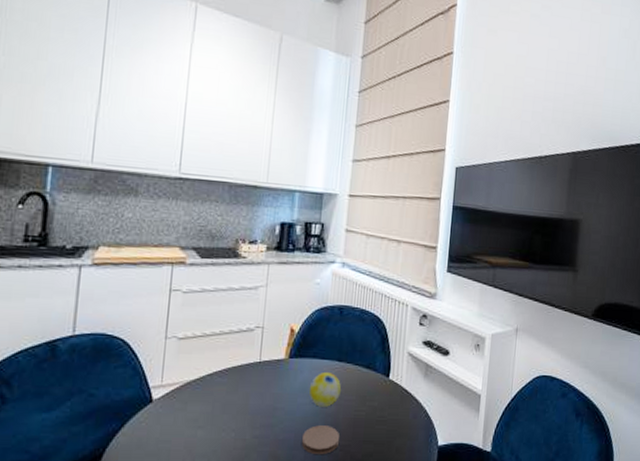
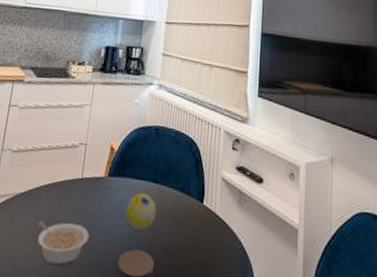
legume: none [214,405,271,447] -> present [37,220,89,267]

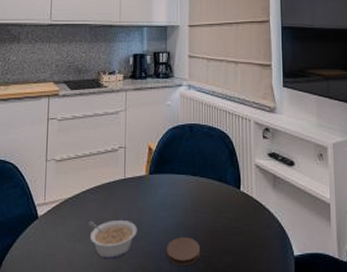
decorative ball: present [125,192,157,231] -> none [169,186,198,219]

